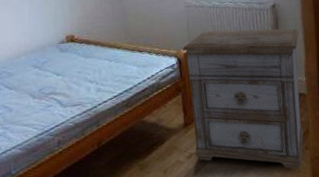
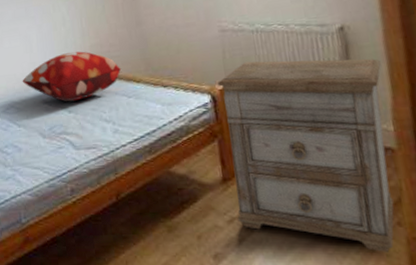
decorative pillow: none [14,22,105,66] -> present [22,51,122,102]

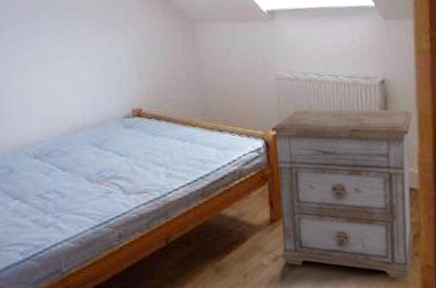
decorative pillow: present [22,51,122,102] -> none [69,93,178,145]

